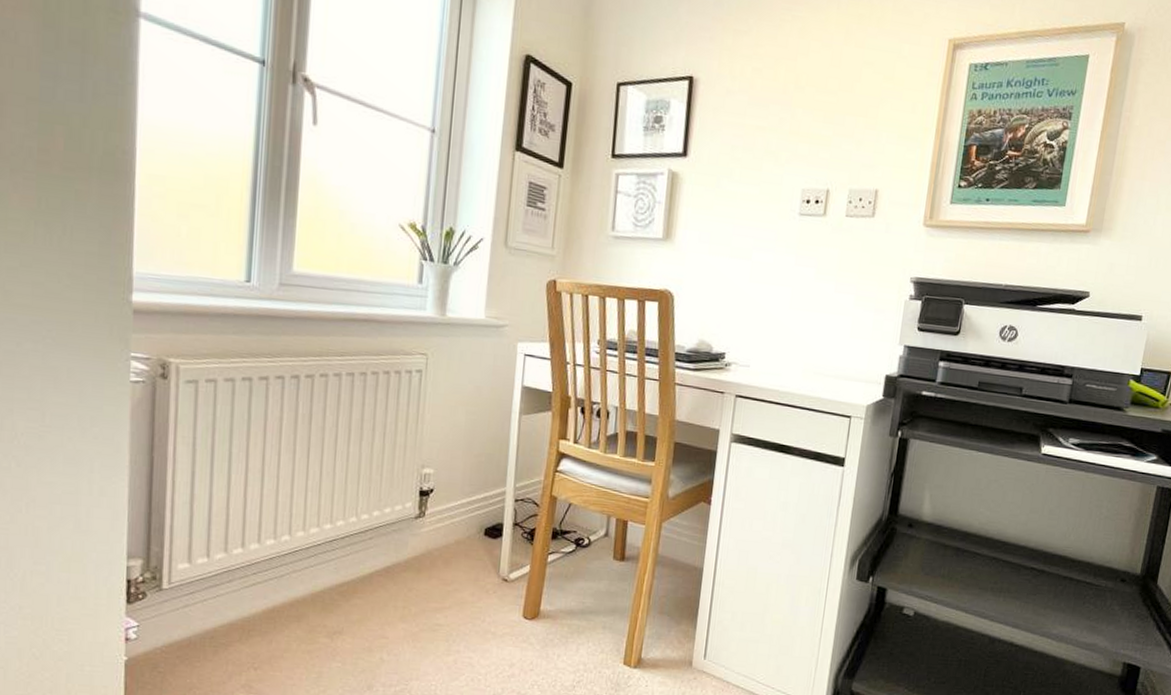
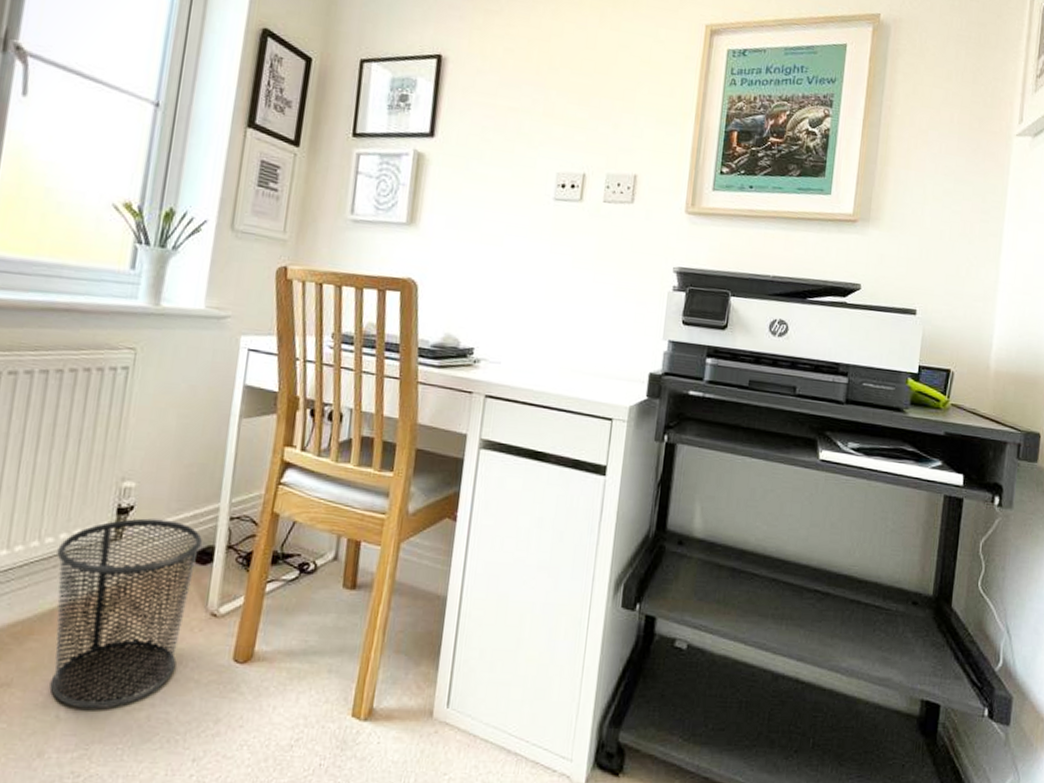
trash can: none [372,499,492,654] -> present [49,518,202,710]

